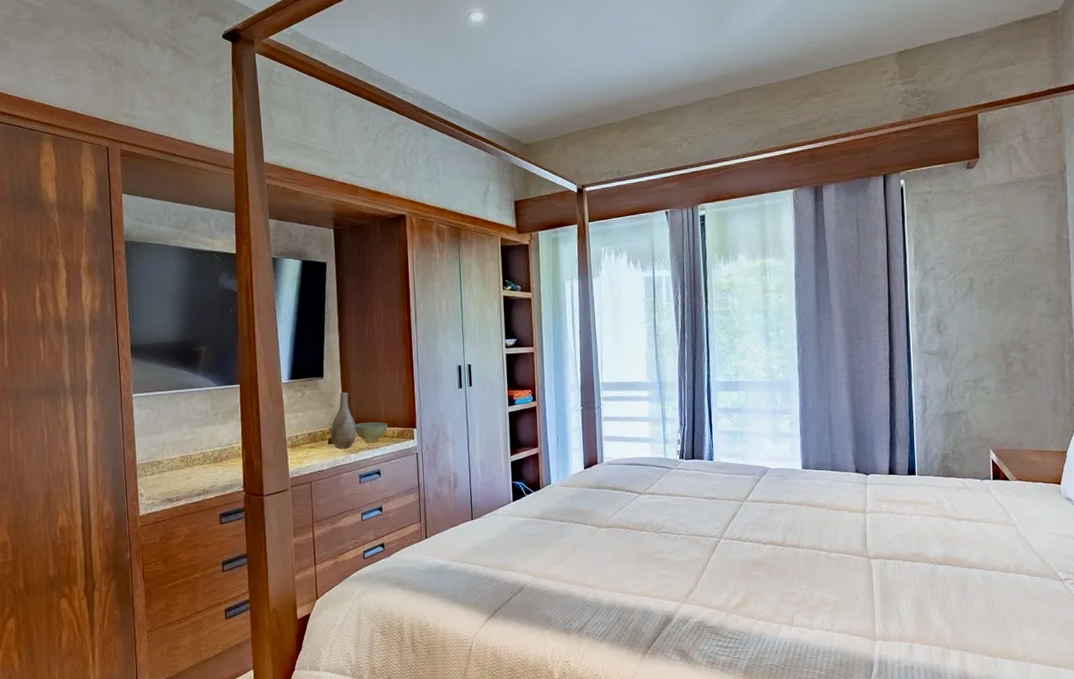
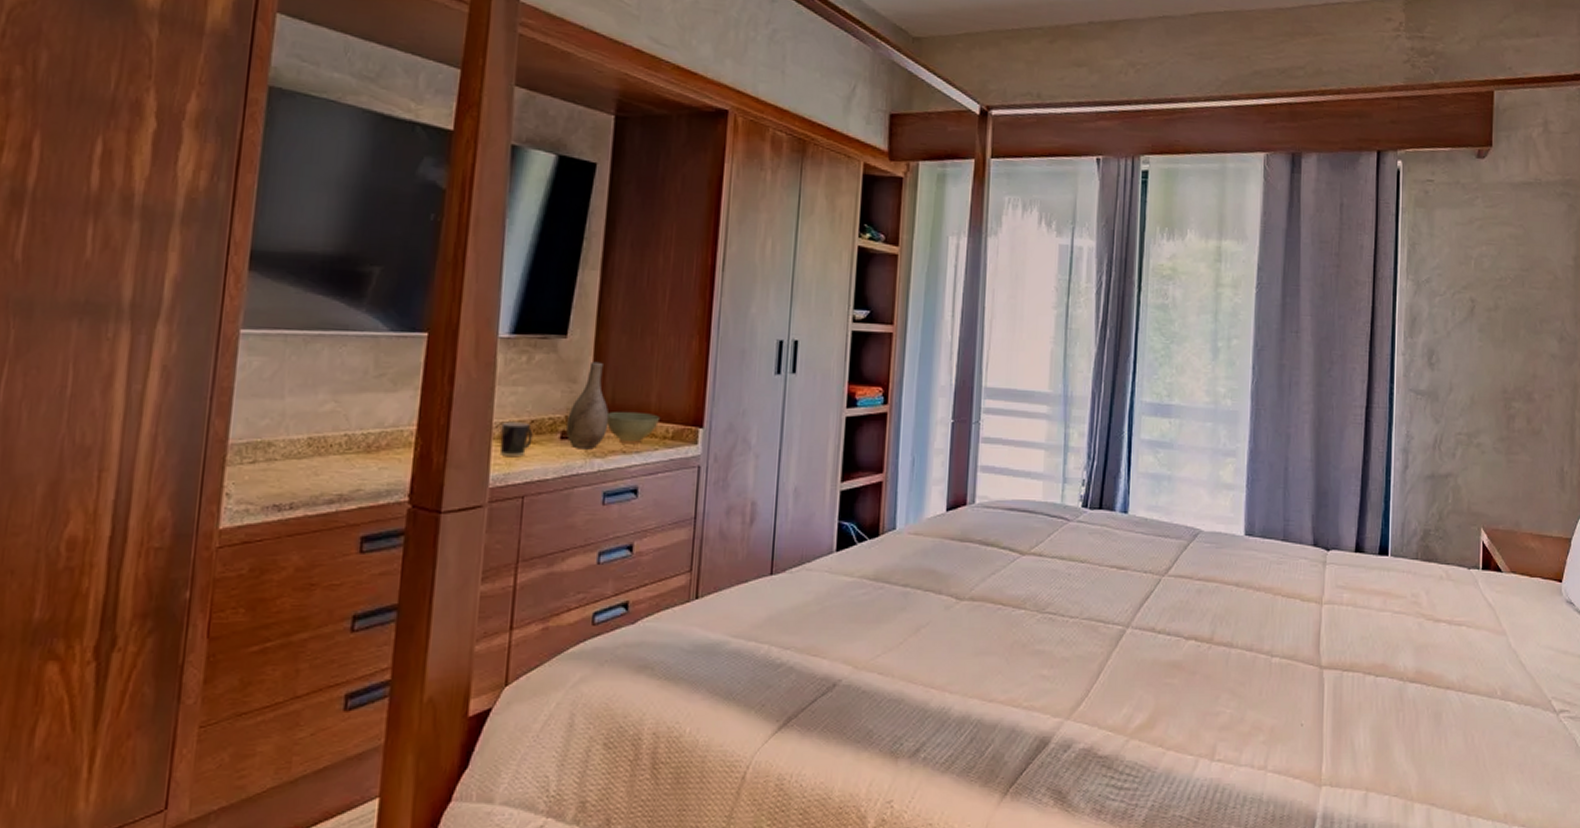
mug: none [291,435,311,458] -> present [499,421,533,457]

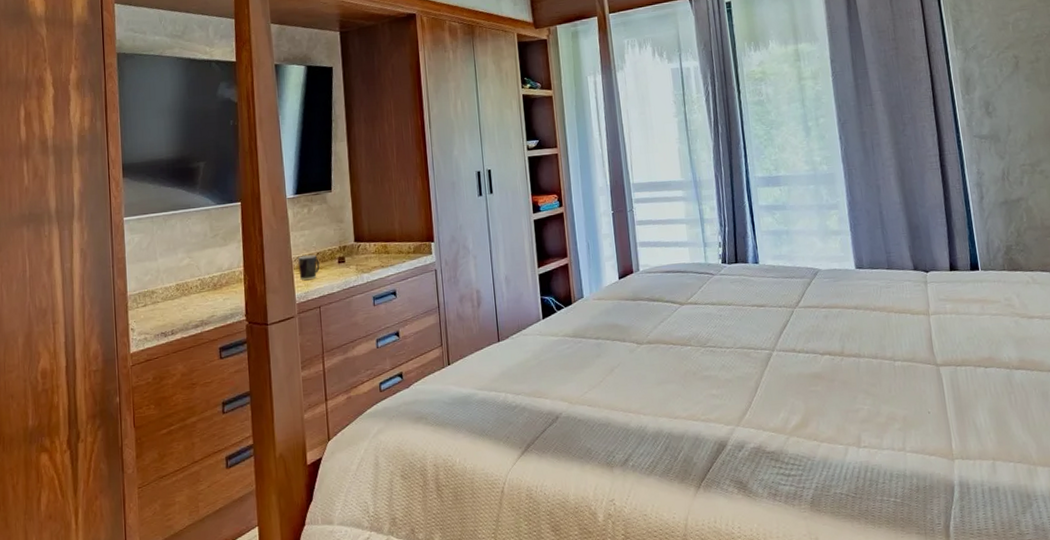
vase: present [566,361,609,448] -> none [341,205,369,268]
bowl: present [606,411,661,445] -> none [366,236,404,261]

